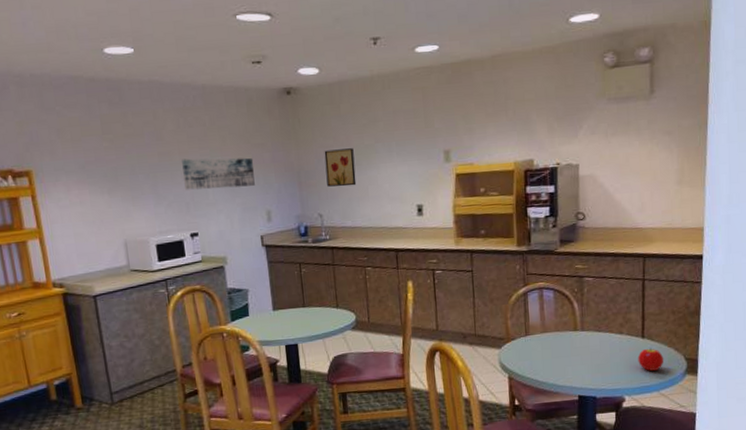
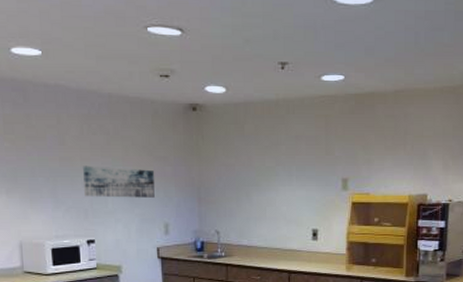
wall art: present [324,148,357,187] -> none [225,169,255,206]

